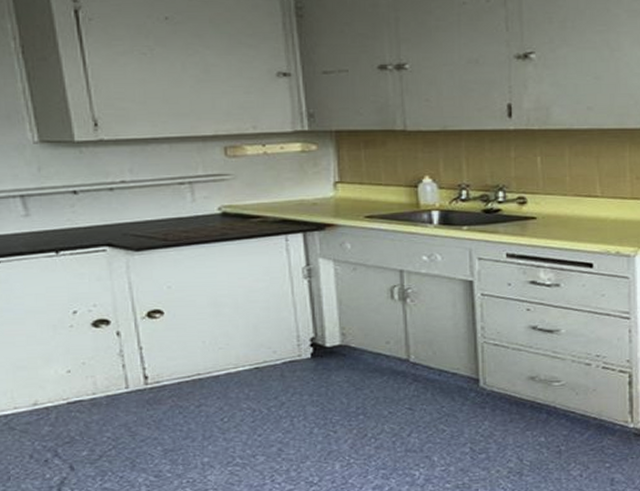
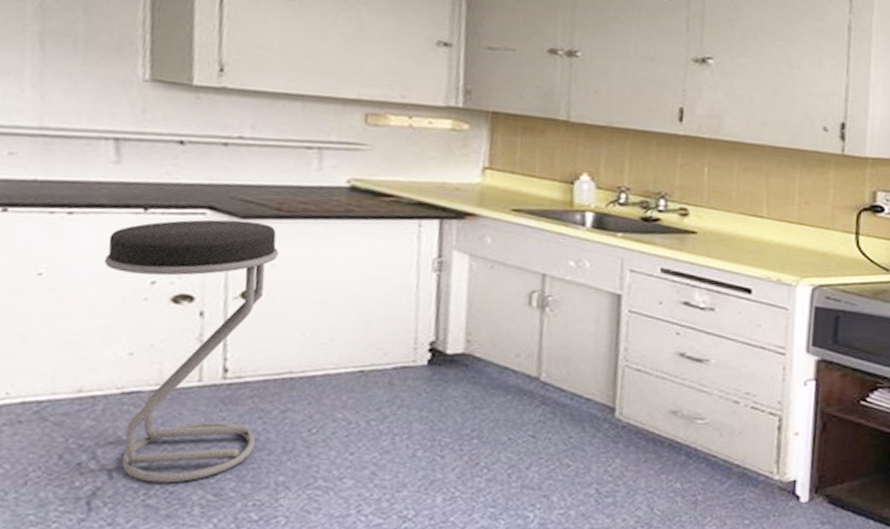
stool: none [32,252,180,471] -> present [103,219,279,483]

